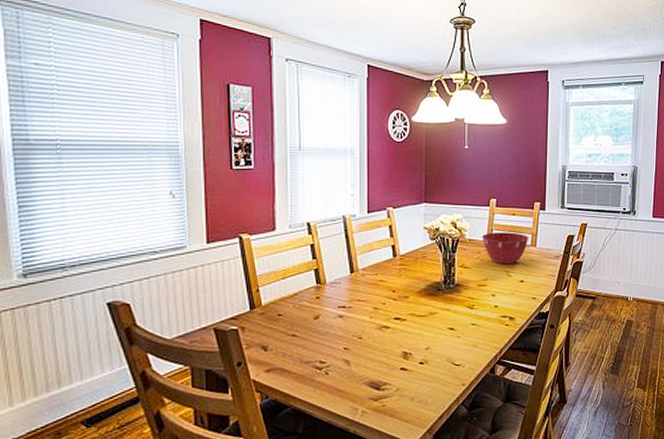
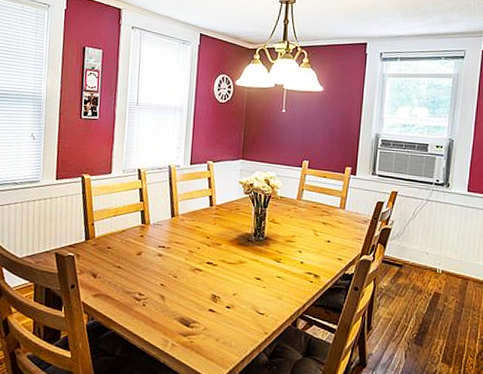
mixing bowl: present [482,232,529,265] -> none [293,192,338,224]

